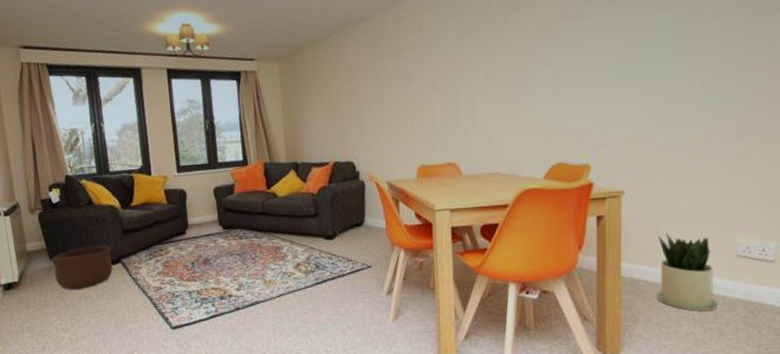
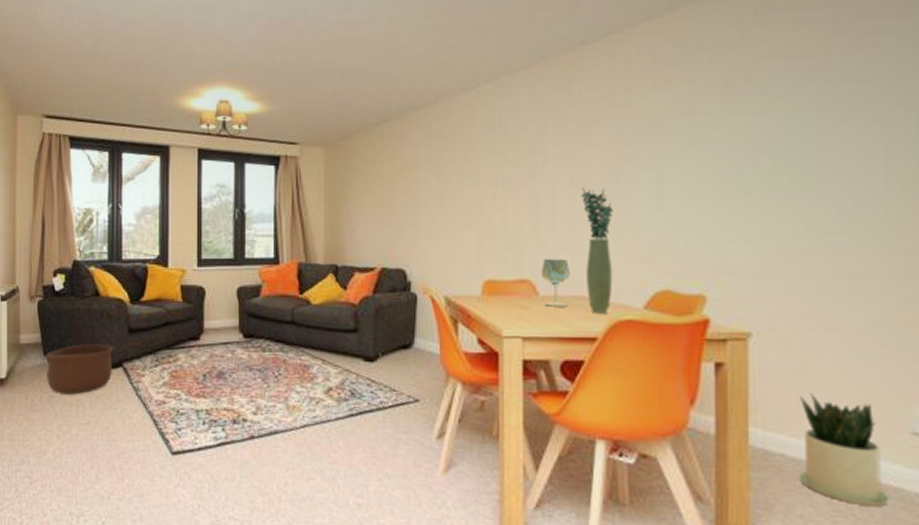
wine glass: none [463,143,487,183] -> present [540,258,571,307]
vase: none [494,83,520,186] -> present [582,188,613,314]

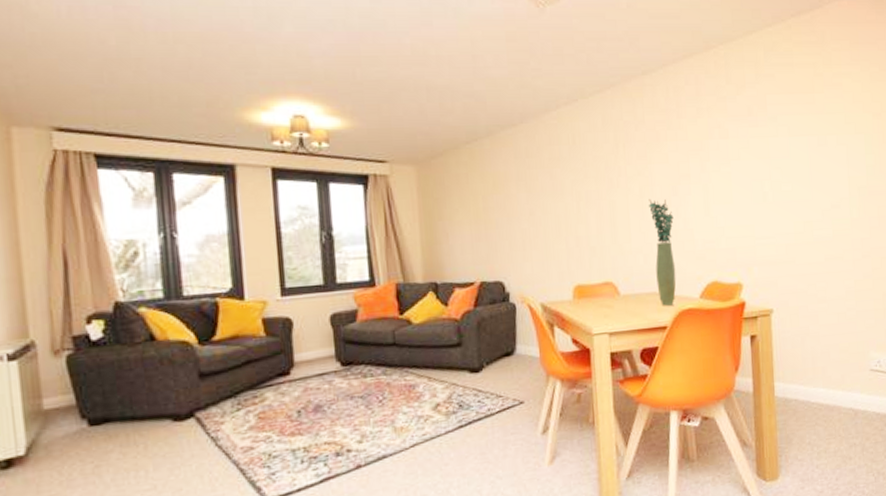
basket: present [46,344,113,394] -> none [84,395,181,461]
wine glass: present [540,258,571,307] -> none [620,261,644,304]
planter: present [798,393,890,506] -> none [805,350,860,428]

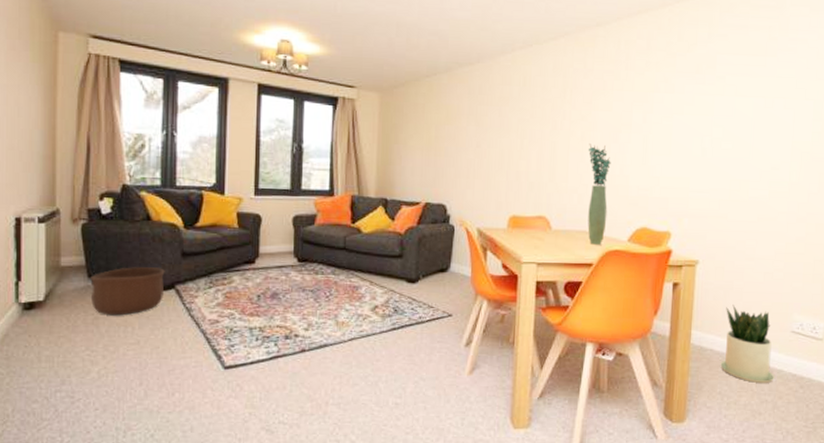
basket: none [84,395,181,461] -> present [90,267,165,316]
planter: none [805,350,860,428] -> present [720,305,775,383]

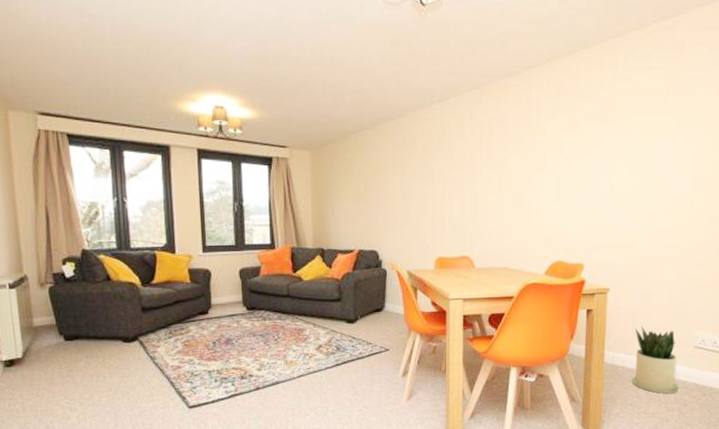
basket: present [90,267,165,316] -> none [62,322,129,367]
vase: present [587,143,611,245] -> none [506,187,527,279]

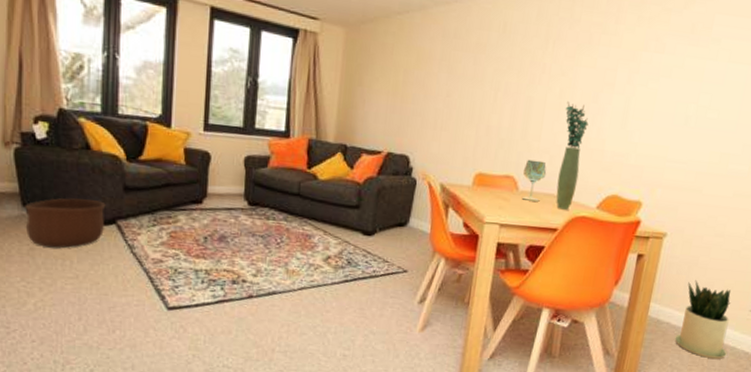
basket: none [62,322,129,367] -> present [25,198,106,248]
wine glass: none [476,240,497,275] -> present [521,159,547,202]
vase: none [506,187,527,279] -> present [556,102,589,210]

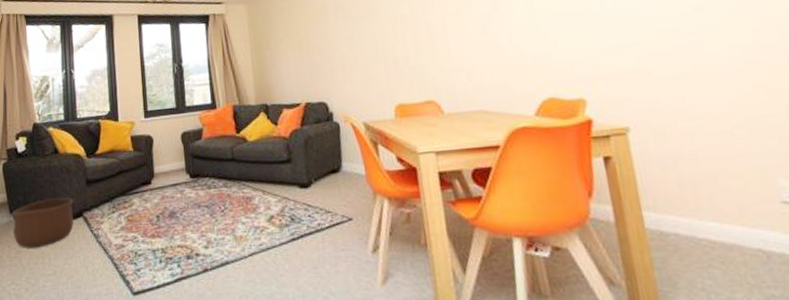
wine glass: present [521,159,547,202] -> none [442,79,470,122]
vase: present [556,102,589,210] -> none [467,17,507,125]
planter: present [674,280,731,359] -> none [681,175,776,273]

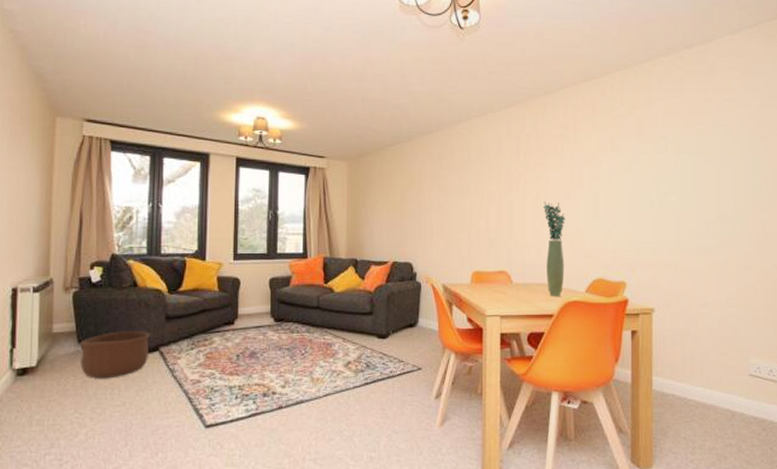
vase: none [467,17,507,125] -> present [544,201,565,296]

